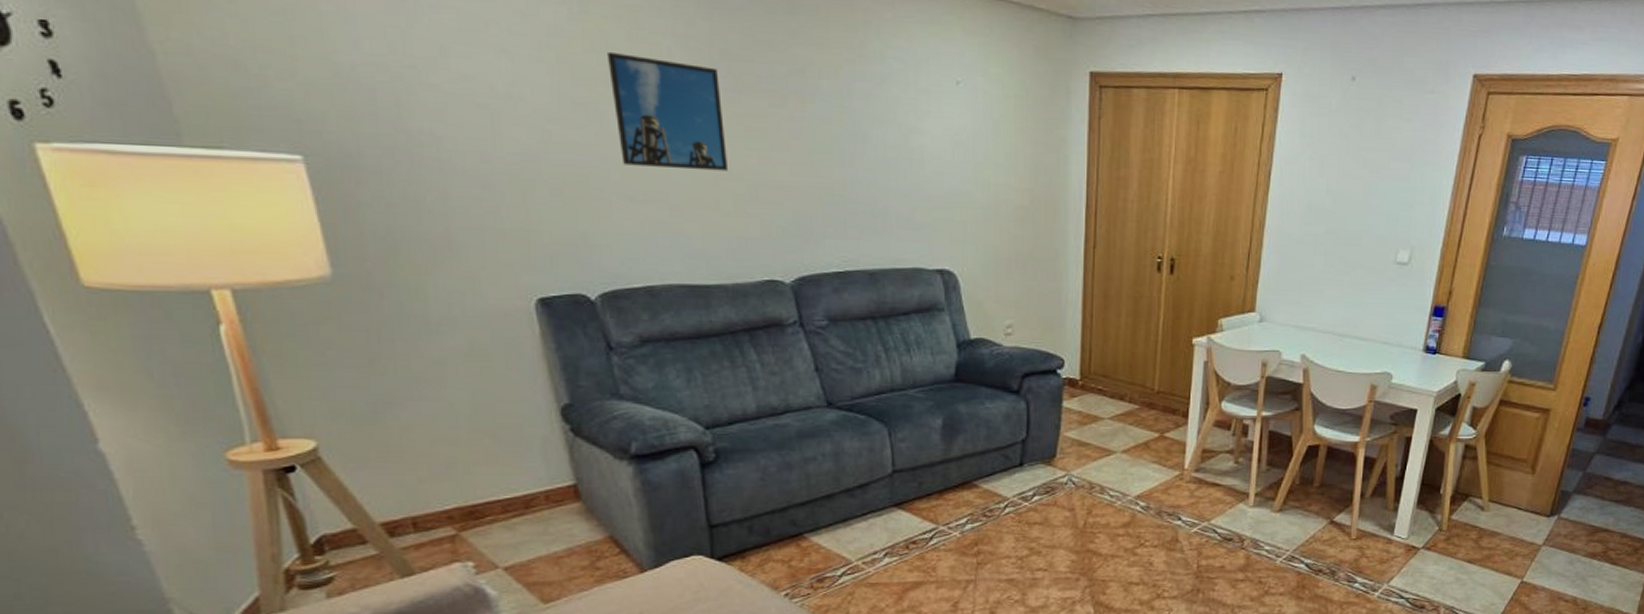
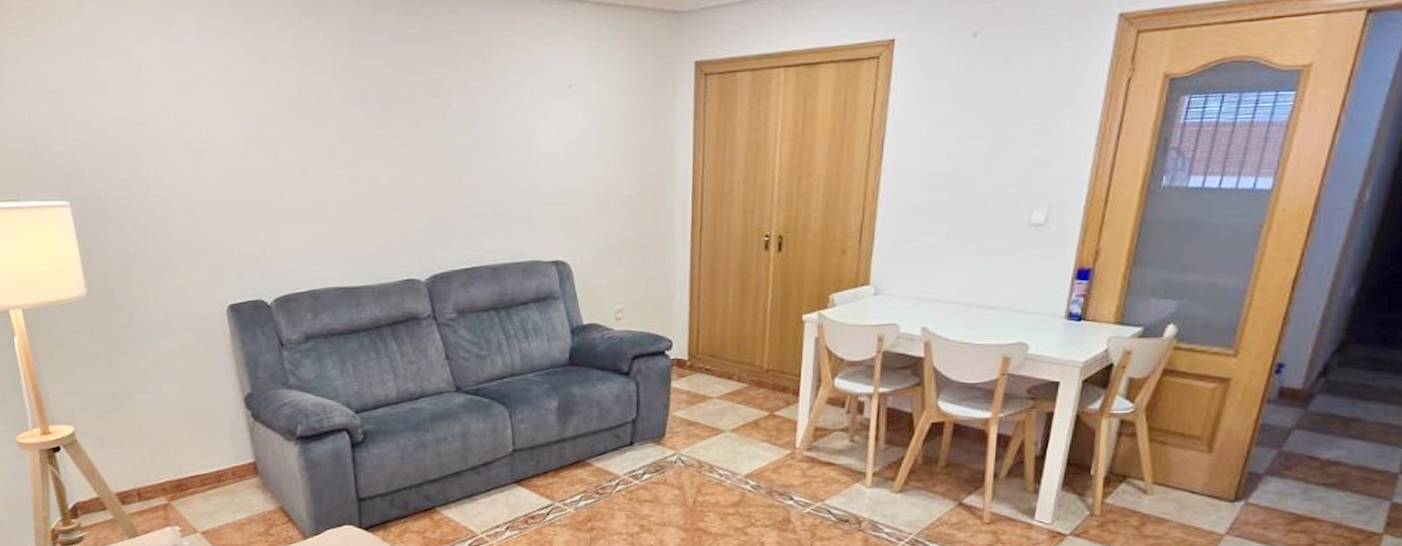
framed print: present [606,51,727,171] -> none [281,93,374,188]

